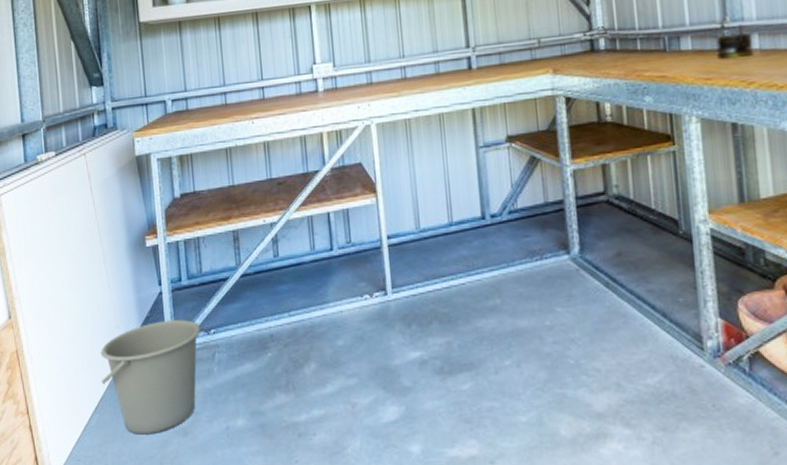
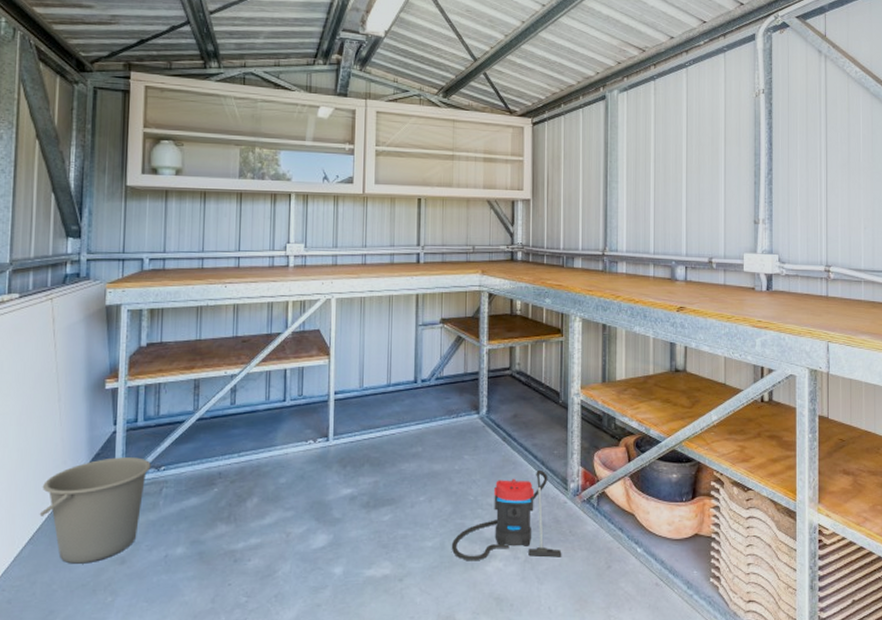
vacuum cleaner: none [552,323,705,442] -> present [452,469,562,561]
paint can: present [716,24,754,61] -> none [598,254,622,278]

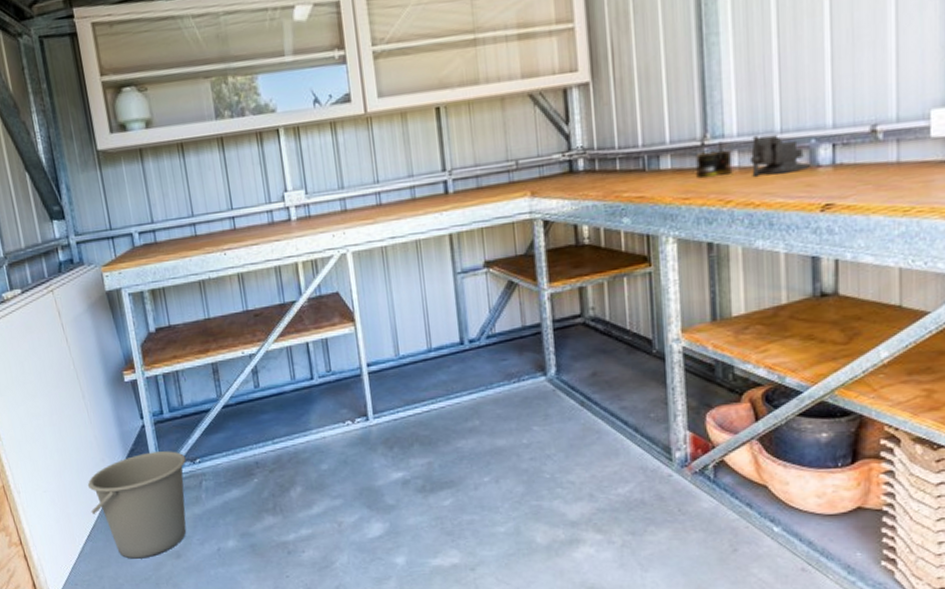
vacuum cleaner: present [452,469,562,561] -> none [529,437,670,548]
paint can: none [598,254,622,278] -> present [696,141,733,179]
vise: none [633,253,671,283] -> present [749,134,810,178]

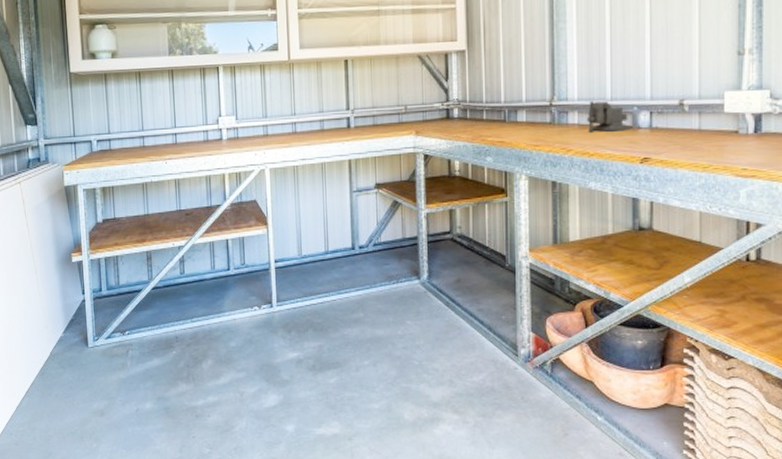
bucket: present [87,451,187,559] -> none [31,323,117,415]
paint can: present [696,141,733,179] -> none [545,103,574,131]

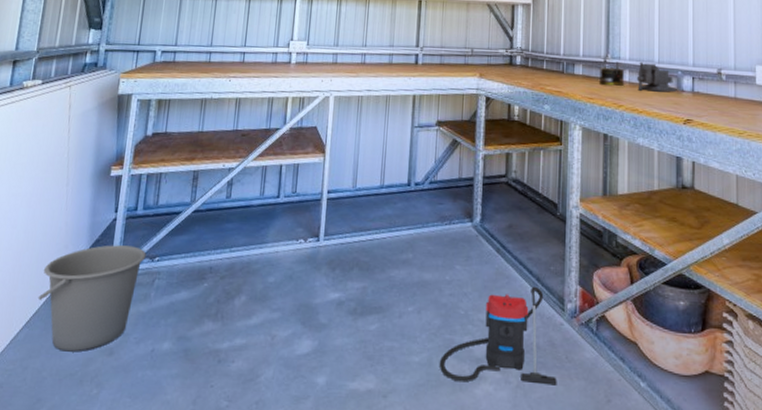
bucket: none [31,323,117,415] -> present [38,245,146,352]
vacuum cleaner: none [399,335,514,424] -> present [440,286,557,386]
paint can: none [545,103,574,131] -> present [599,61,625,87]

